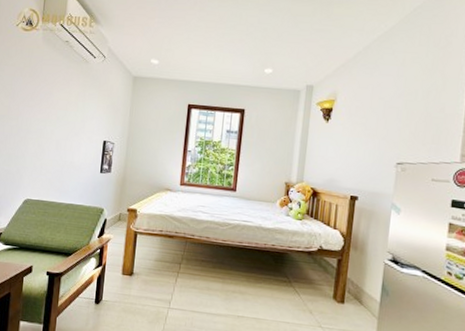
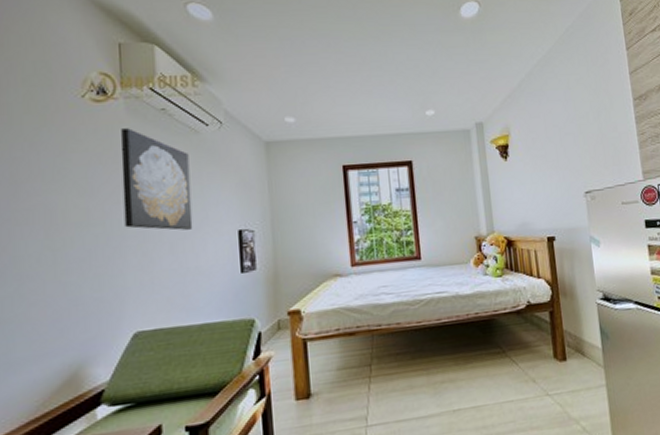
wall art: none [30,52,79,134] -> present [120,128,193,230]

